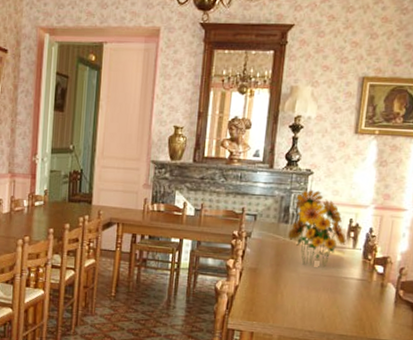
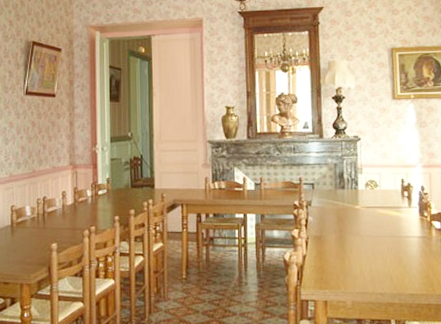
flower bouquet: present [288,189,346,268] -> none [346,154,401,229]

